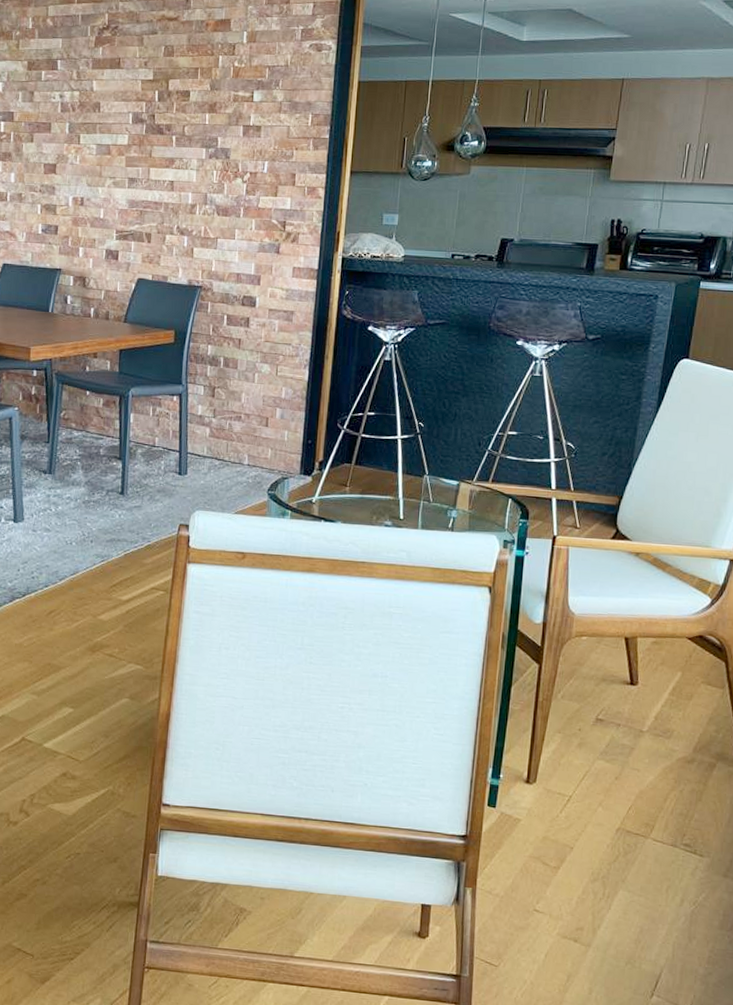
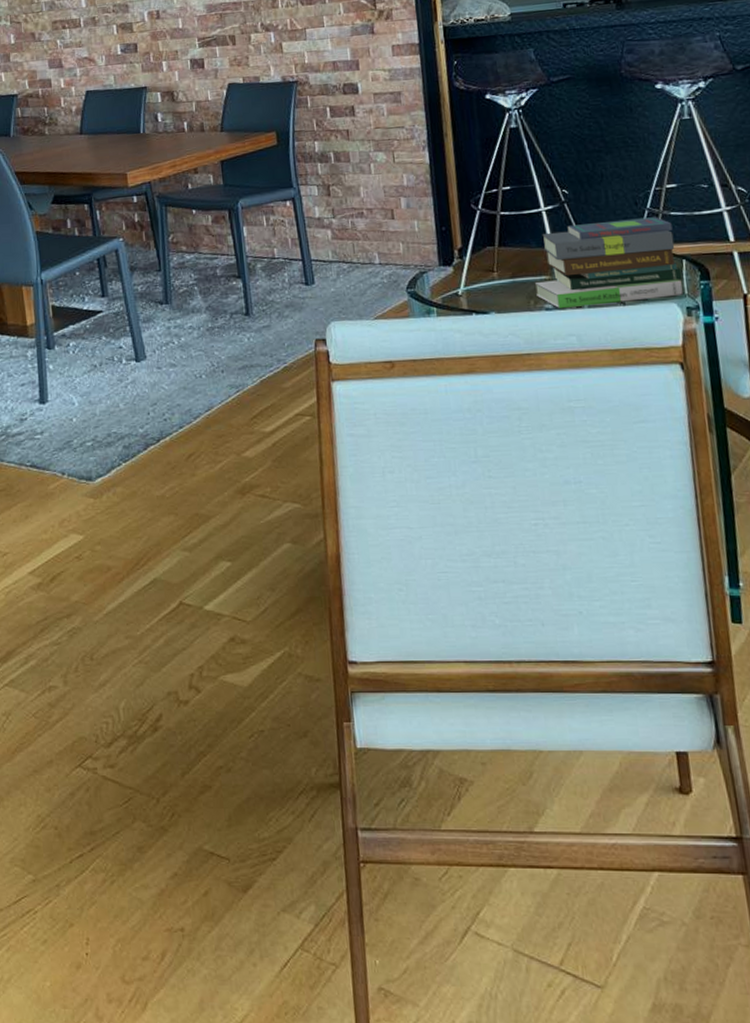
books: none [378,455,506,530] -> present [534,217,683,309]

